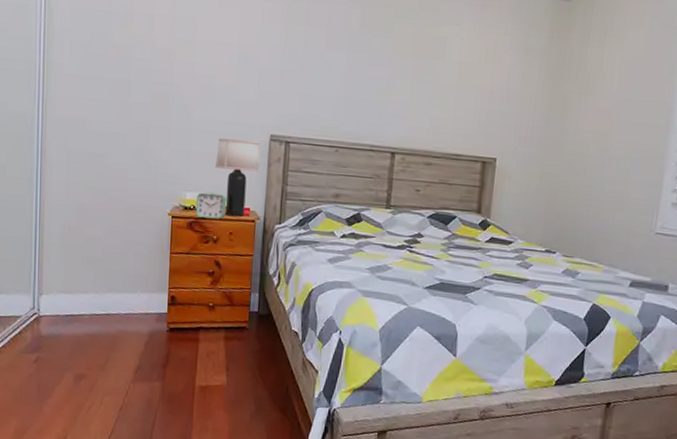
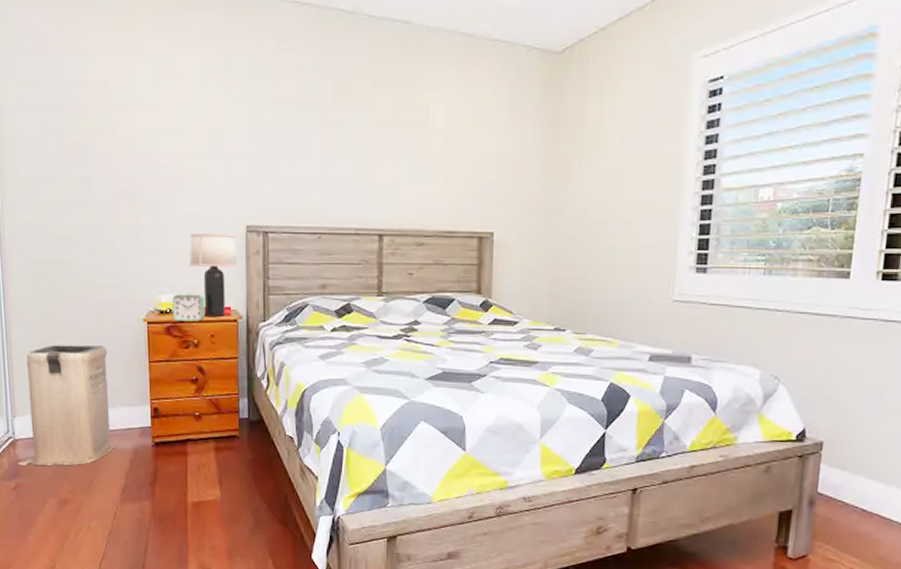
laundry basket: none [40,230,133,344] -> present [18,345,116,467]

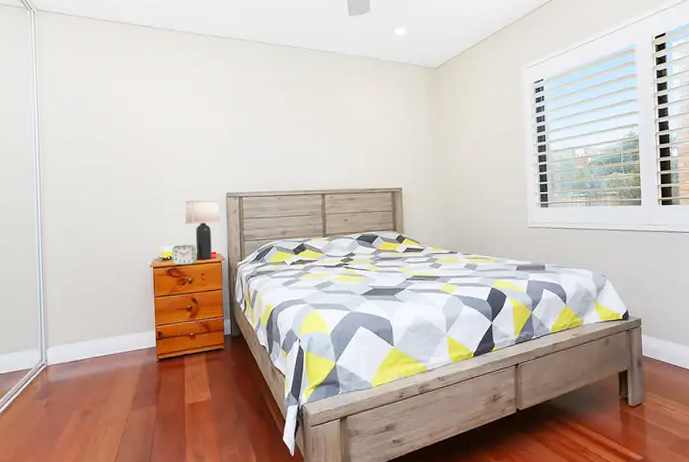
laundry basket: present [18,345,116,467] -> none [49,287,128,386]

